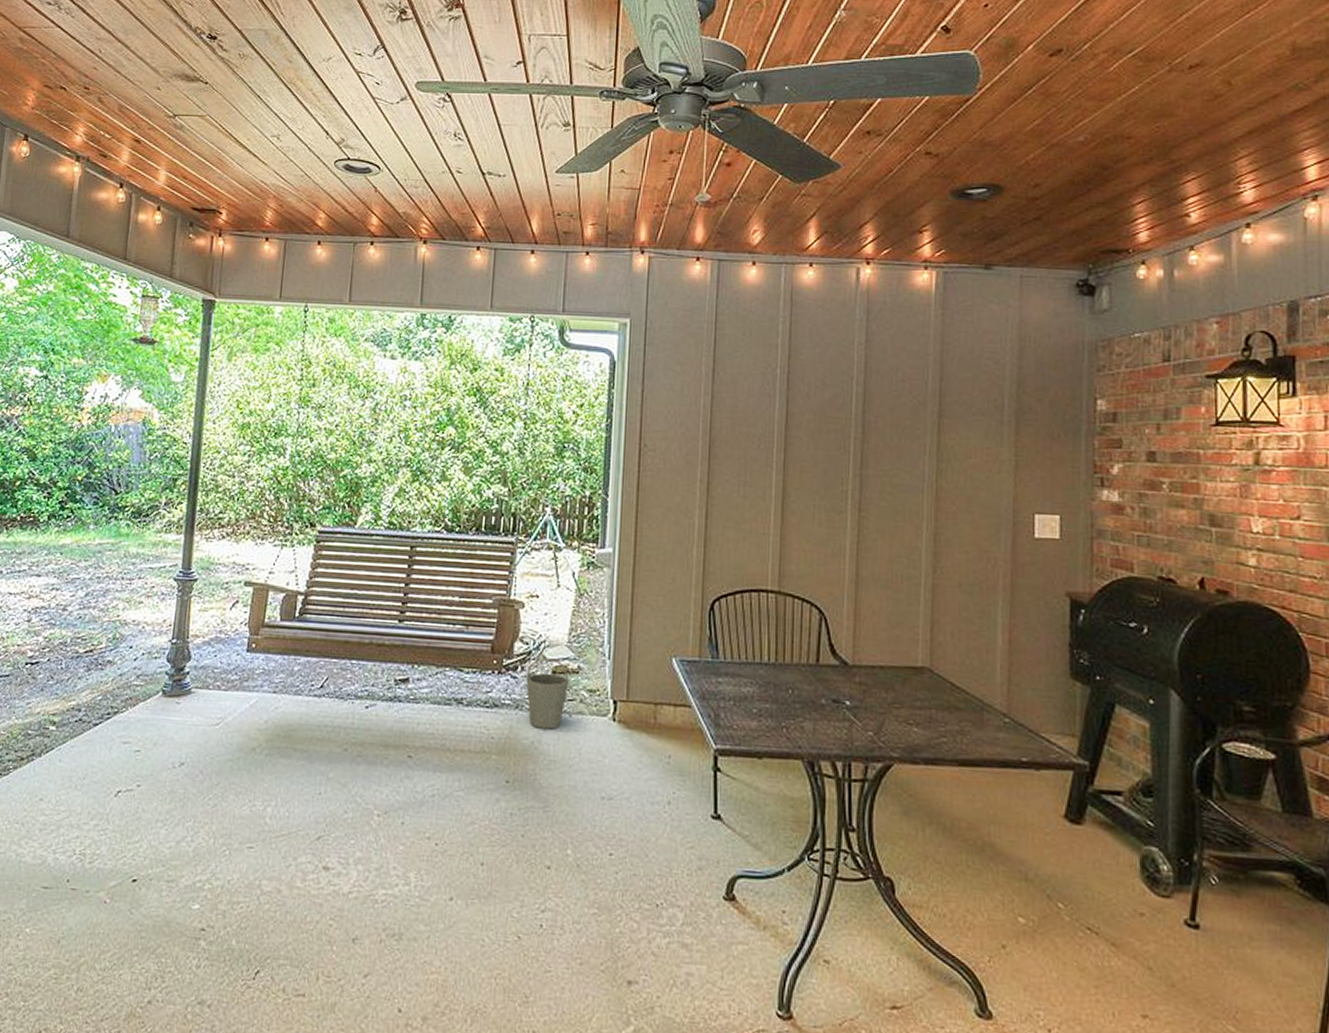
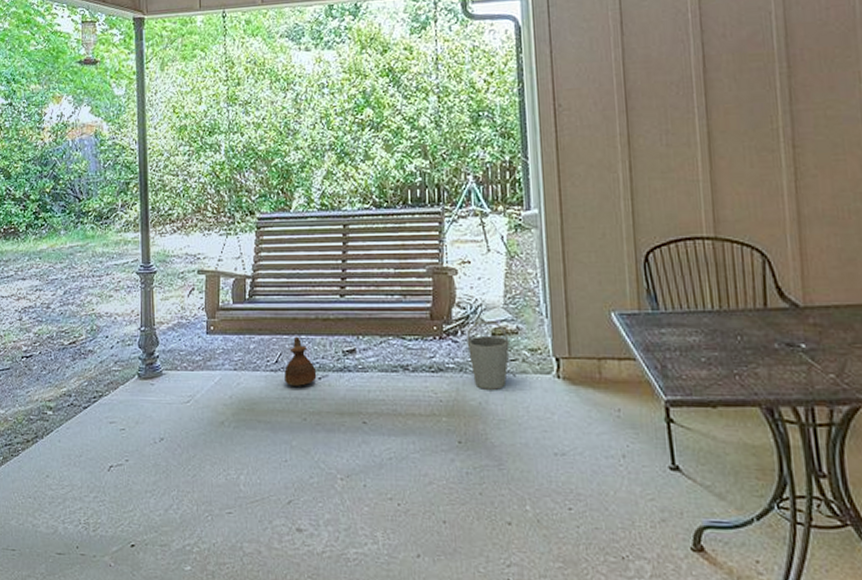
ceramic jug: none [328,661,364,714] -> present [284,336,317,386]

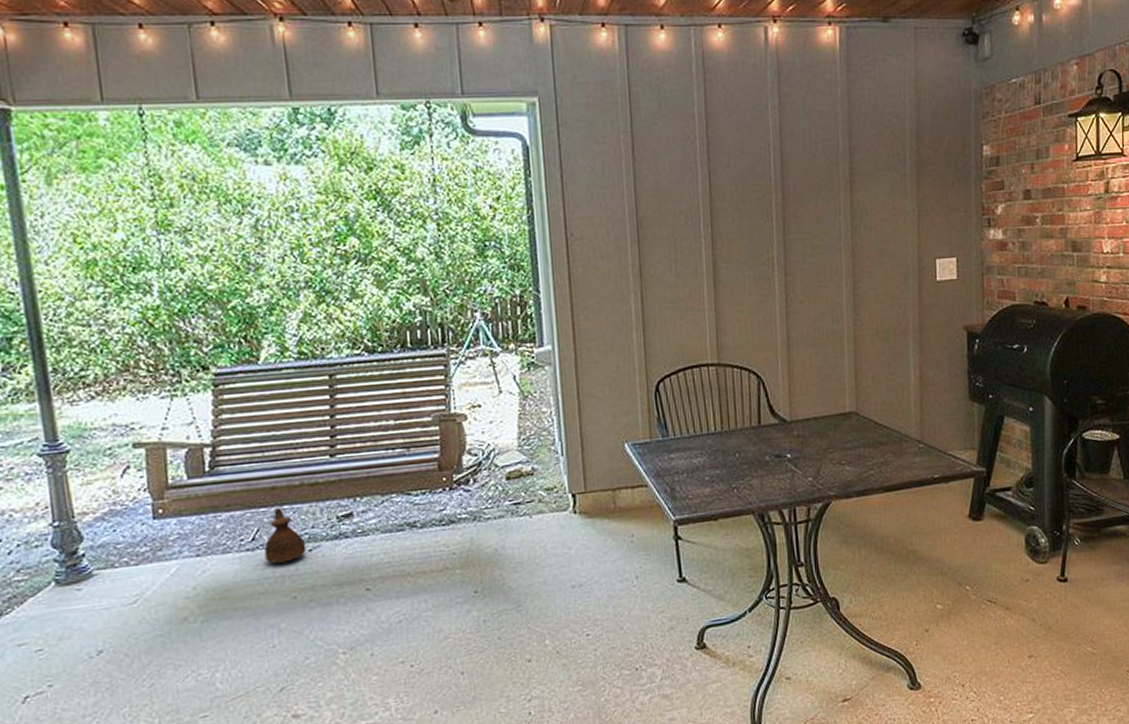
bucket: present [467,321,510,390] -> none [479,464,525,536]

